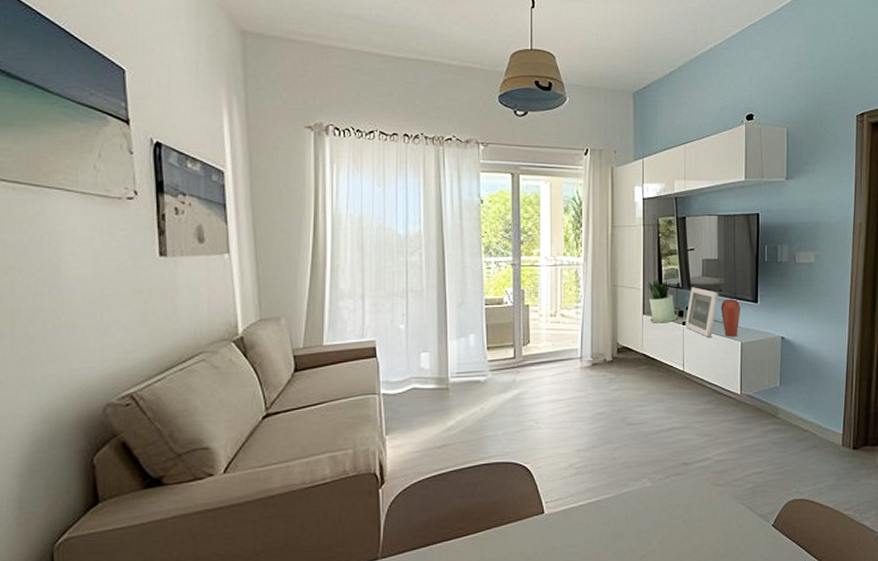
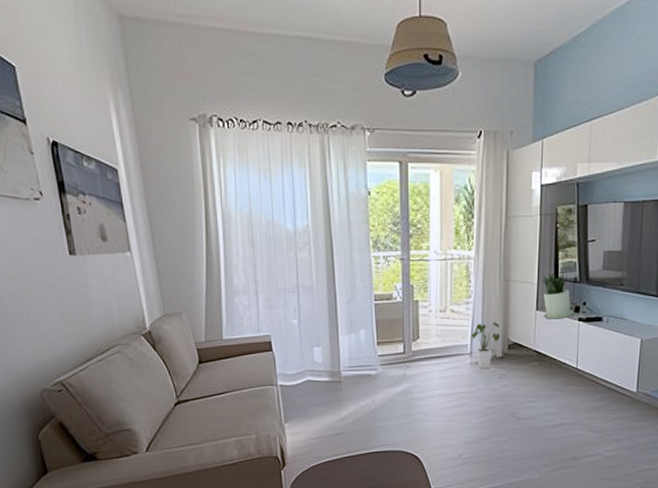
house plant: none [581,325,609,373] -> present [471,321,500,369]
picture frame: present [685,287,719,338] -> none [581,281,620,334]
vase: present [720,299,740,337] -> none [620,294,643,334]

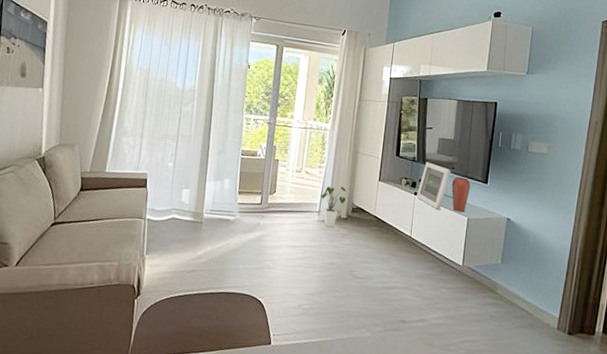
planter: present [543,273,574,319] -> none [384,151,411,191]
picture frame: none [581,281,620,334] -> present [416,162,452,210]
vase: none [620,294,643,334] -> present [451,177,470,213]

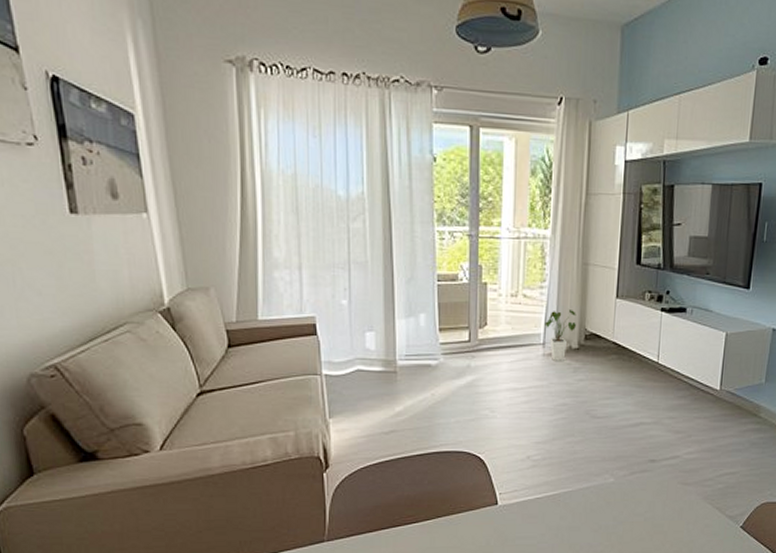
picture frame: present [416,162,452,210] -> none [664,268,706,327]
vase: present [451,177,470,213] -> none [706,284,729,327]

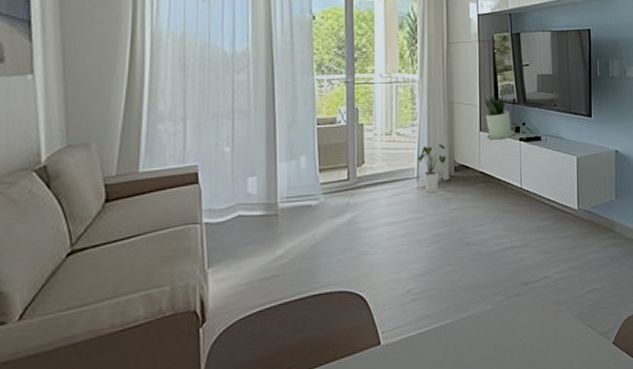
planter: none [623,258,656,309] -> present [484,95,515,140]

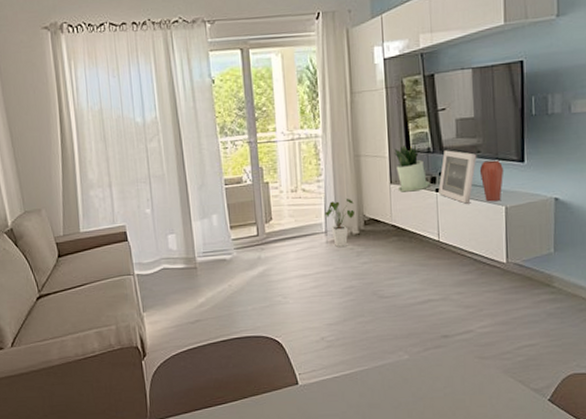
picture frame: none [522,102,554,153] -> present [438,150,477,204]
vase: none [556,114,575,152] -> present [479,160,503,202]

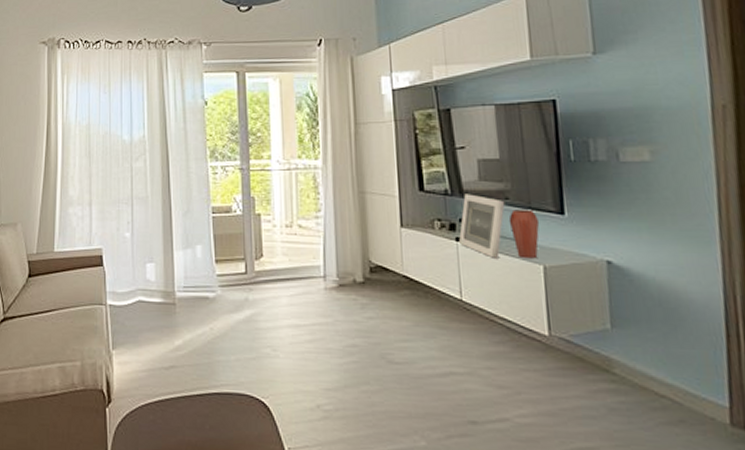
house plant: present [325,198,354,247] -> none [324,239,358,296]
planter: present [394,144,430,192] -> none [405,185,449,238]

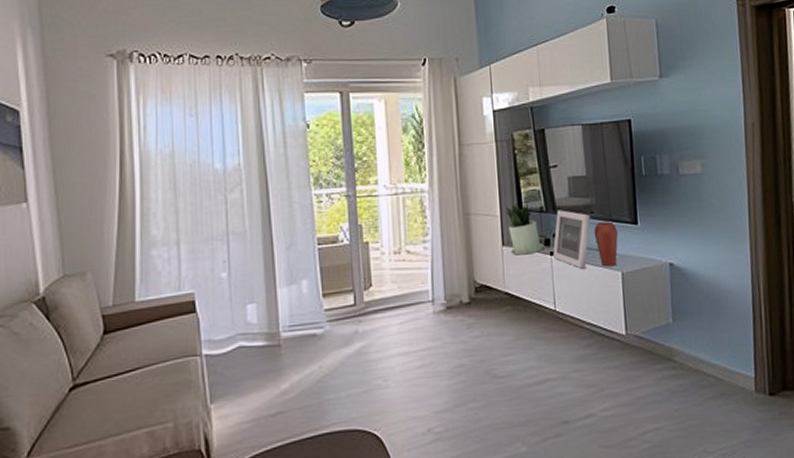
planter: none [405,185,449,238] -> present [505,203,544,255]

